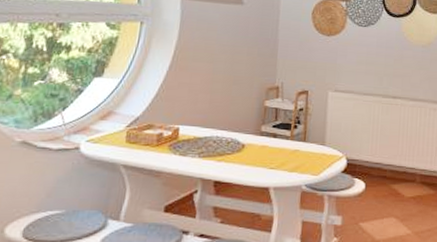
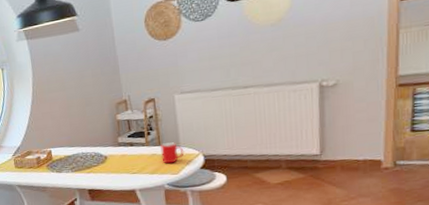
cup: none [304,140,329,163] -> present [160,142,185,164]

